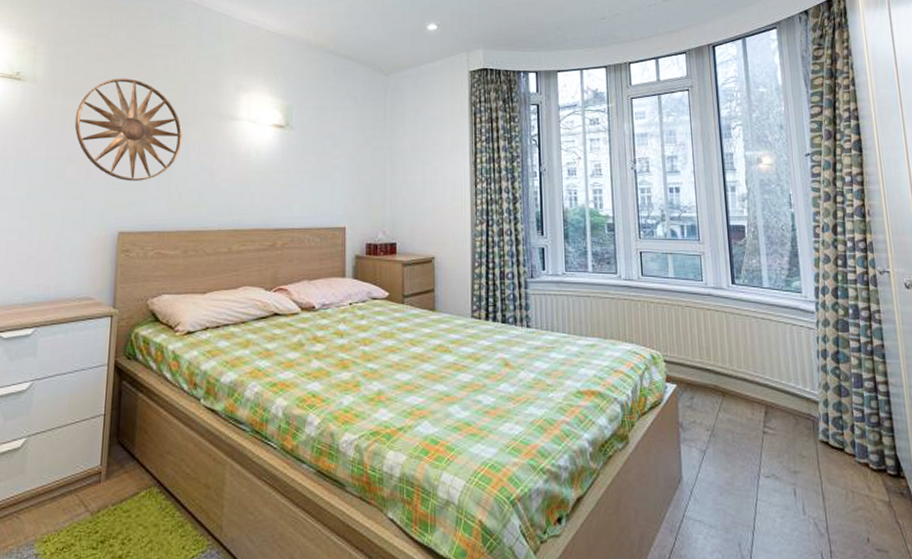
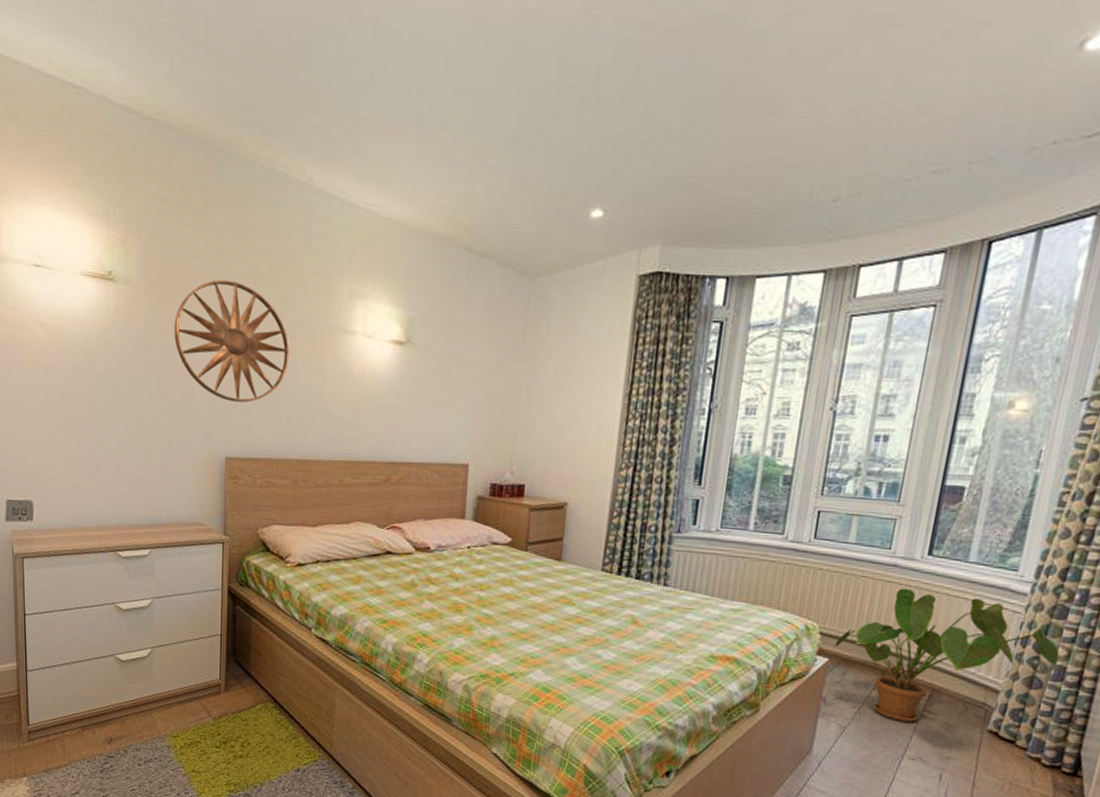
house plant: none [679,314,854,440] -> present [835,588,1060,722]

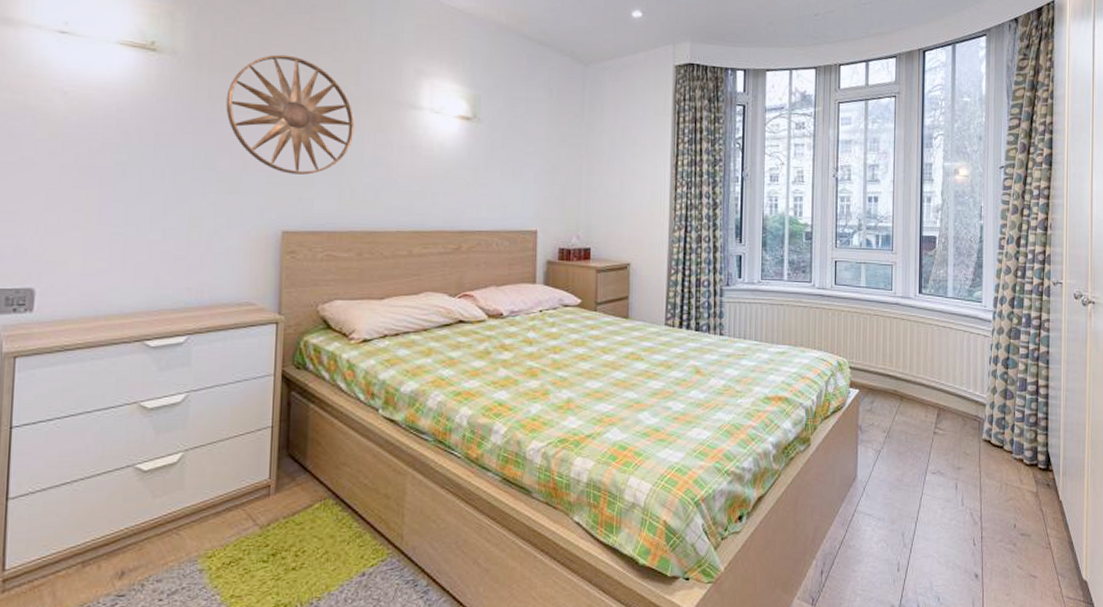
house plant: present [835,588,1060,722] -> none [862,323,1020,440]

